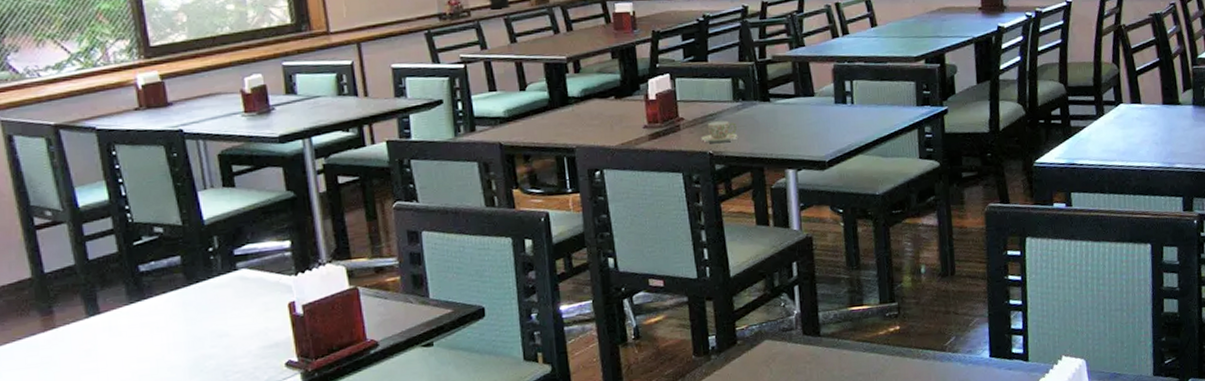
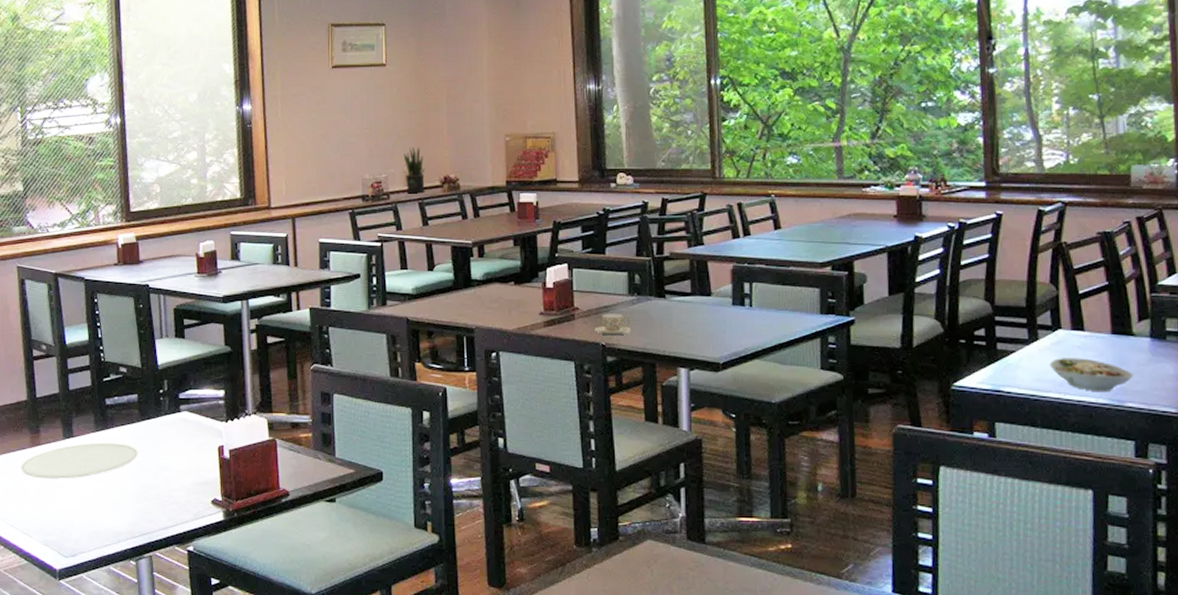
plate: none [31,313,189,366] -> present [21,443,139,479]
salad: none [1114,128,1181,157] -> present [1049,358,1134,391]

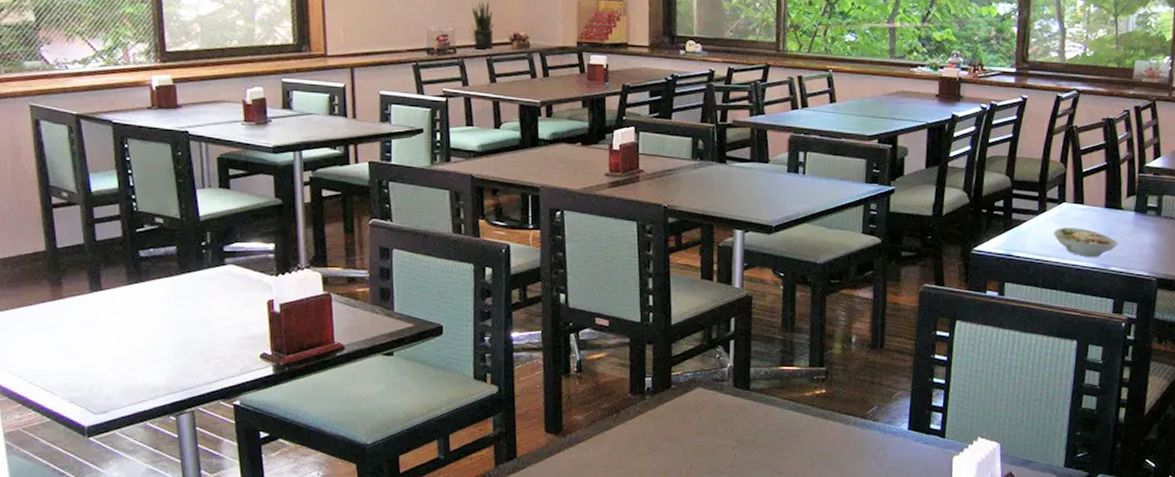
plate: present [21,443,139,479] -> none [40,296,179,334]
teacup: present [595,313,632,336] -> none [658,177,693,198]

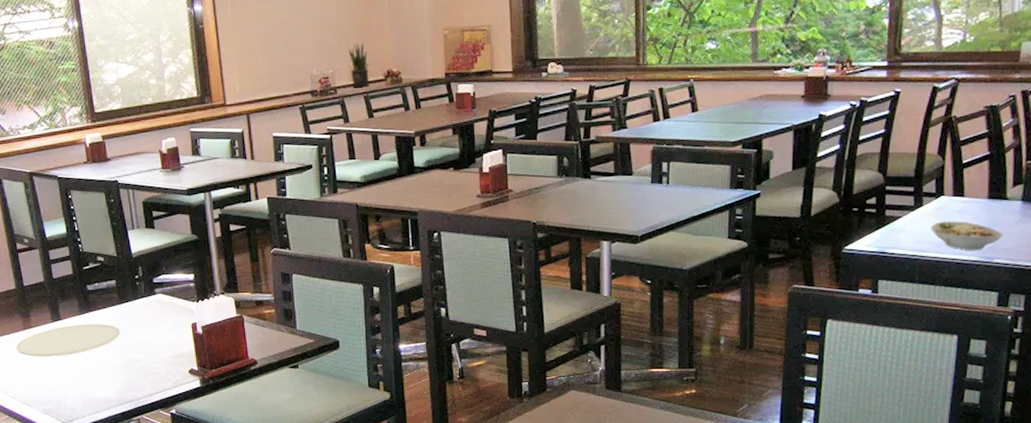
plate: none [40,296,179,334] -> present [16,324,121,357]

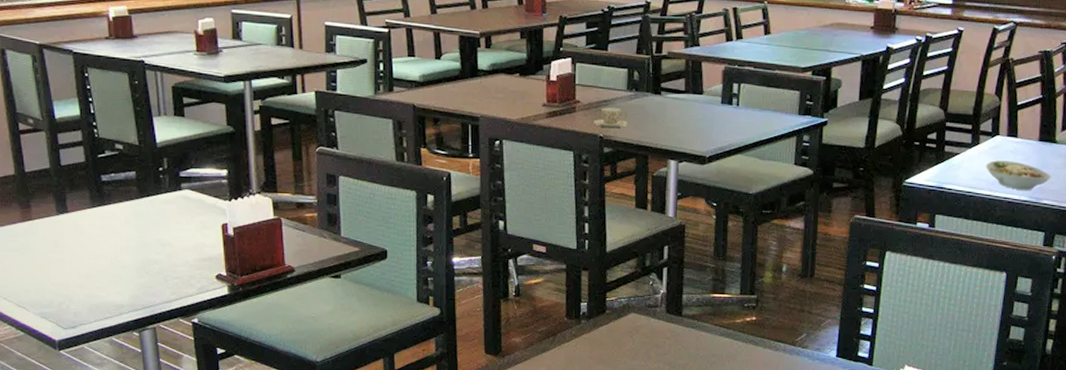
plate: present [16,324,121,357] -> none [12,218,139,253]
teacup: none [527,194,560,214] -> present [594,107,628,129]

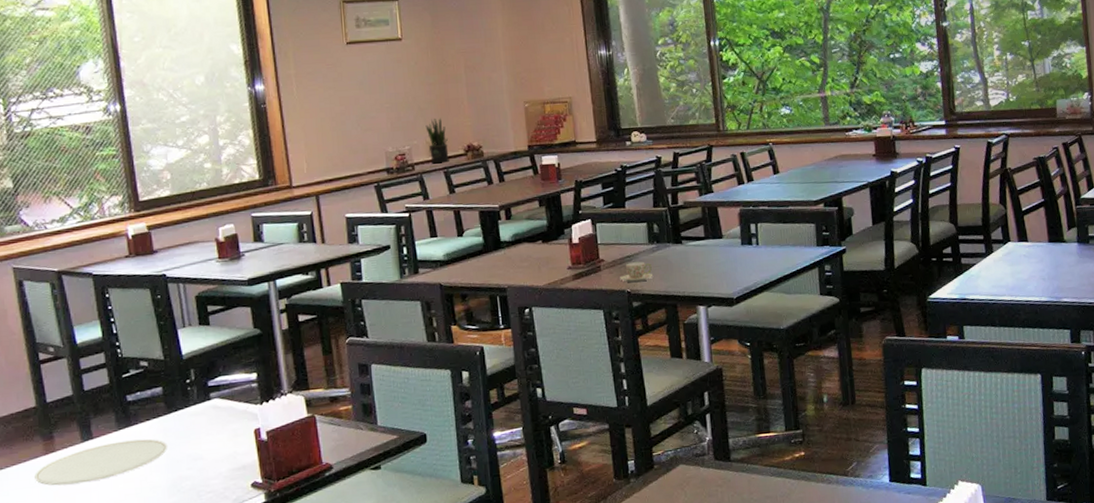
plate: none [12,218,139,253] -> present [34,439,168,486]
salad: present [985,160,1051,190] -> none [1002,264,1067,292]

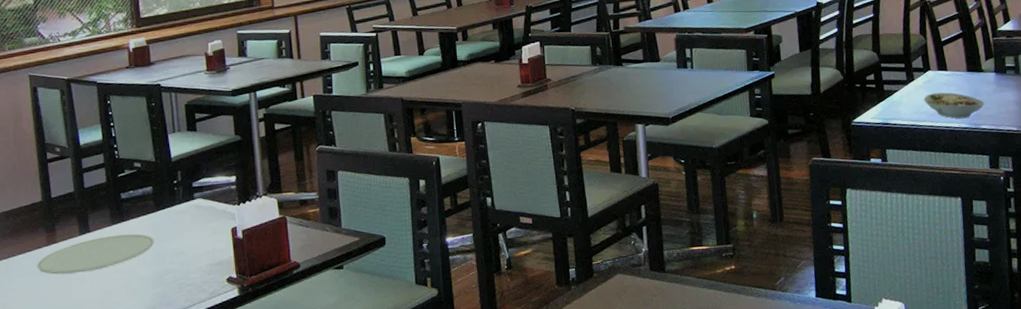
teacup: present [620,261,654,283] -> none [565,82,596,101]
salad: none [1002,264,1067,292] -> present [923,92,985,118]

